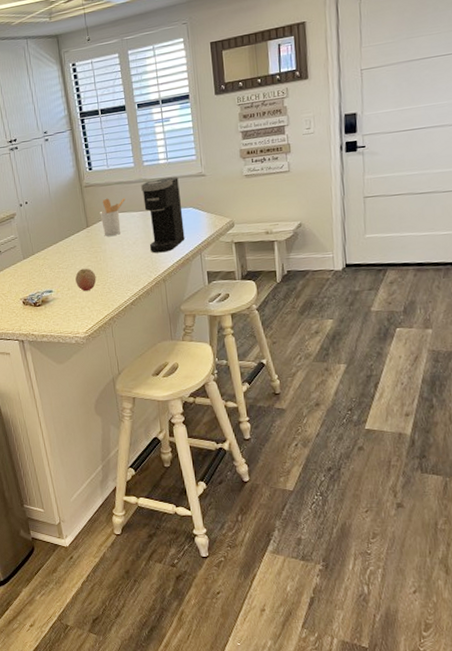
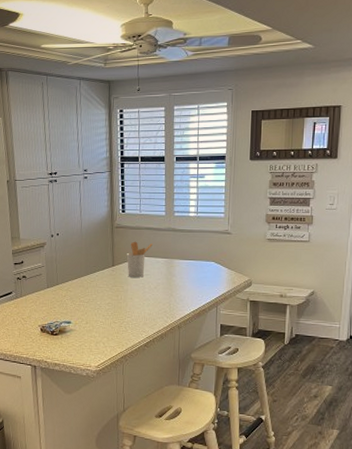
fruit: present [75,268,97,292] -> none [94,305,115,327]
coffee maker: present [141,177,185,253] -> none [169,230,205,301]

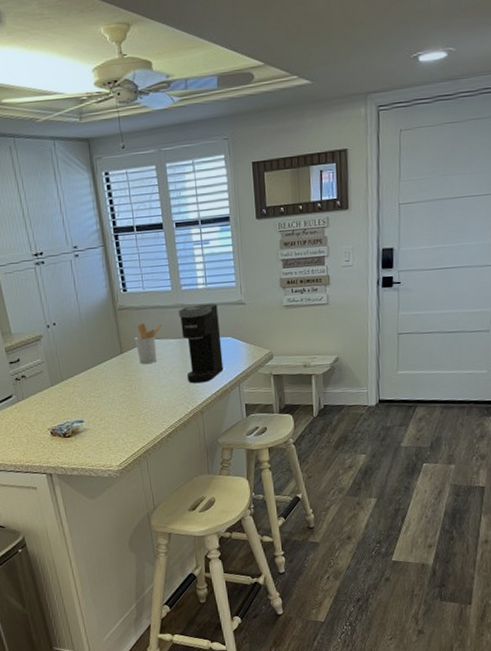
coffee maker: none [169,230,205,301] -> present [178,303,224,384]

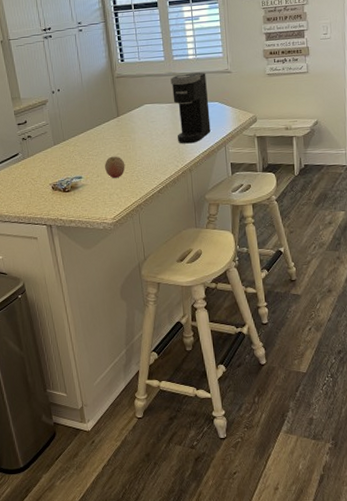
fruit: none [108,397,131,422] -> present [105,156,125,179]
utensil holder: present [134,323,162,364] -> none [130,89,155,126]

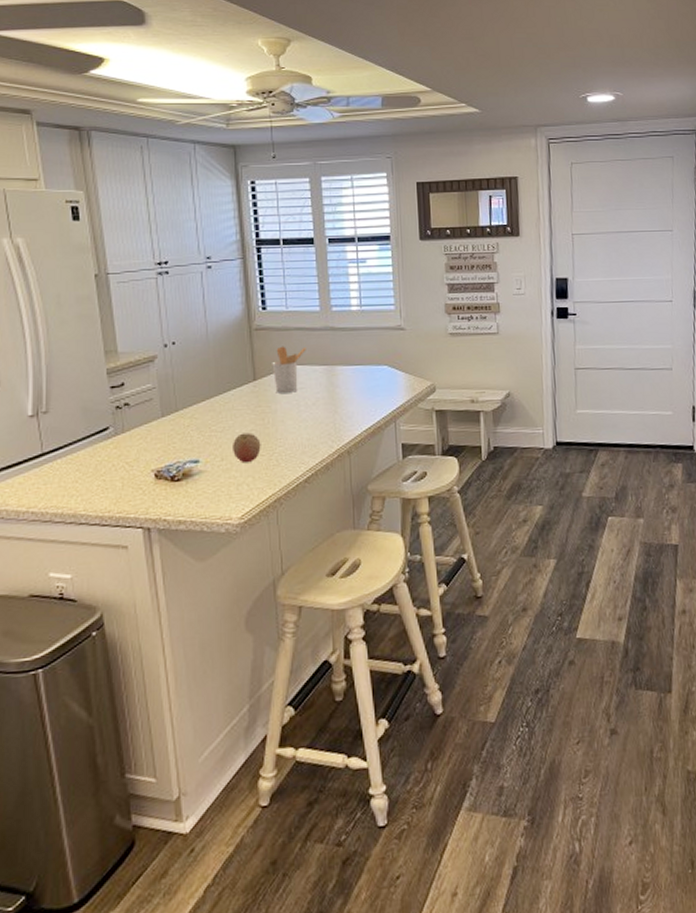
utensil holder: none [130,89,155,126] -> present [272,346,306,393]
coffee maker: present [170,72,211,144] -> none [327,328,377,418]

